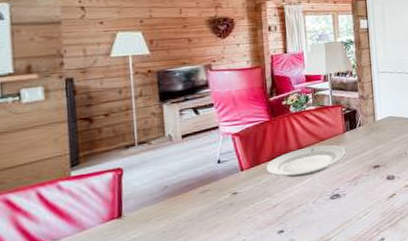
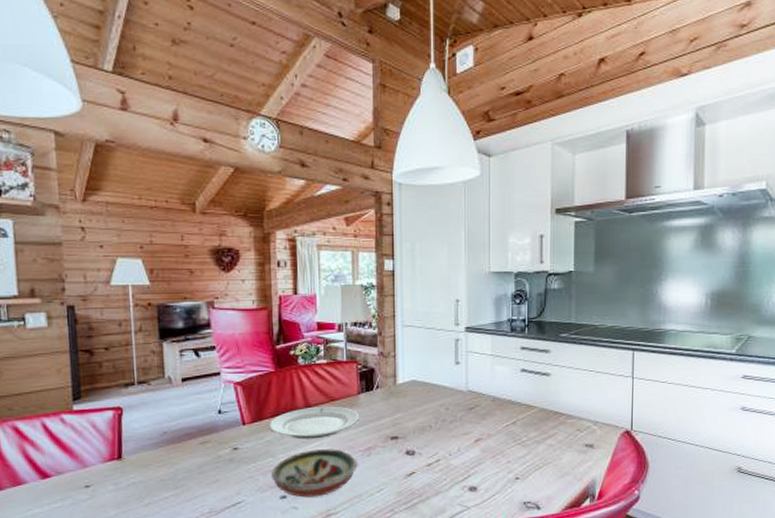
decorative bowl: none [269,182,346,230] -> present [272,449,358,498]

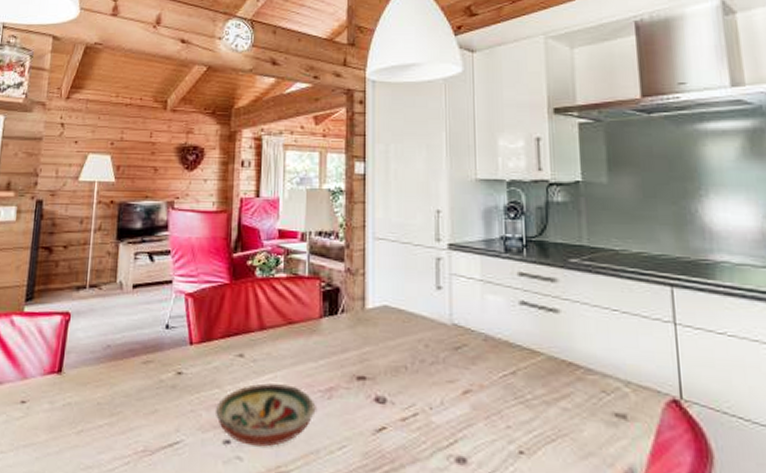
plate: present [268,406,359,439] -> none [217,329,320,371]

